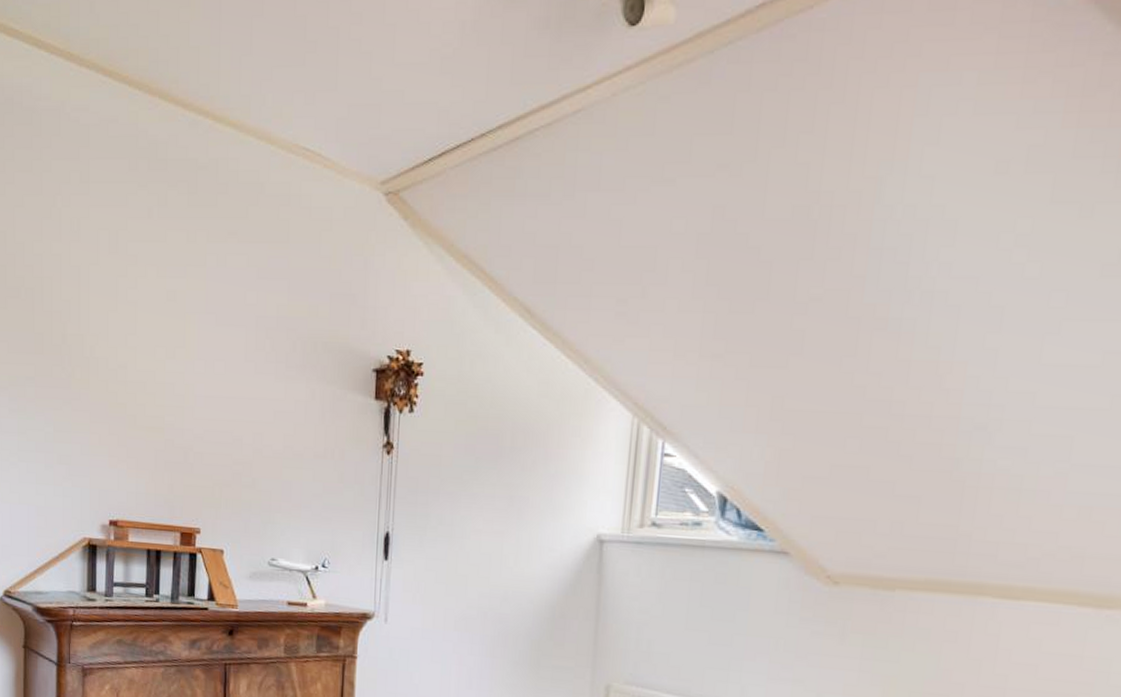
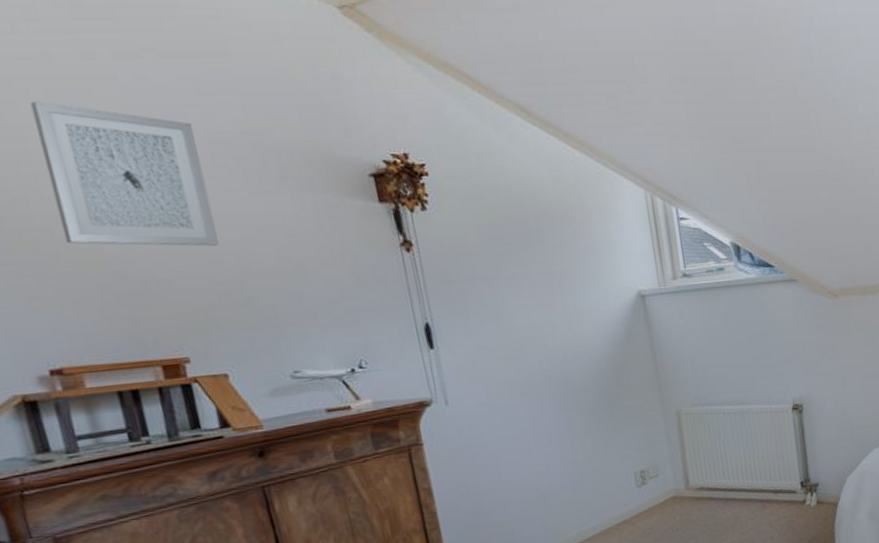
wall art: none [143,279,249,426] -> present [30,101,219,246]

